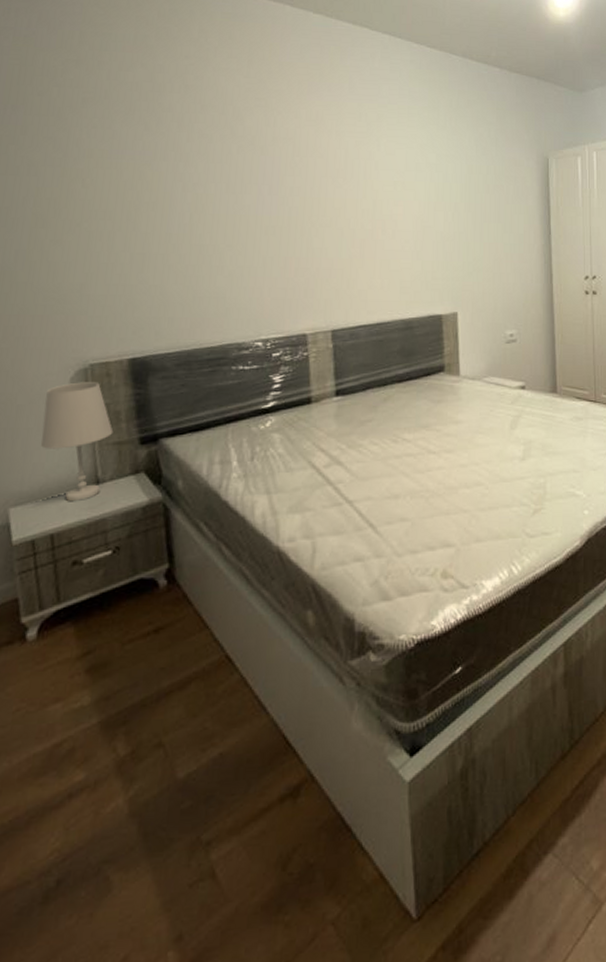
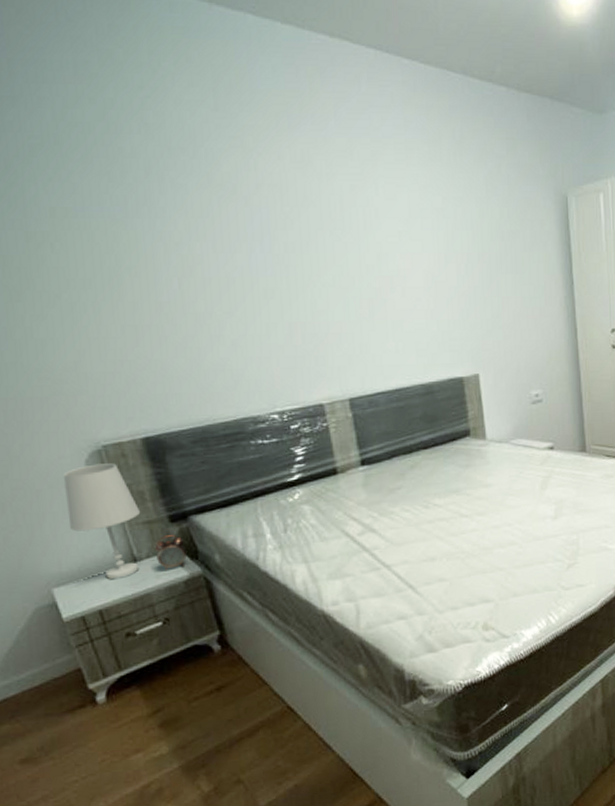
alarm clock: none [119,458,151,496] -> present [154,535,187,571]

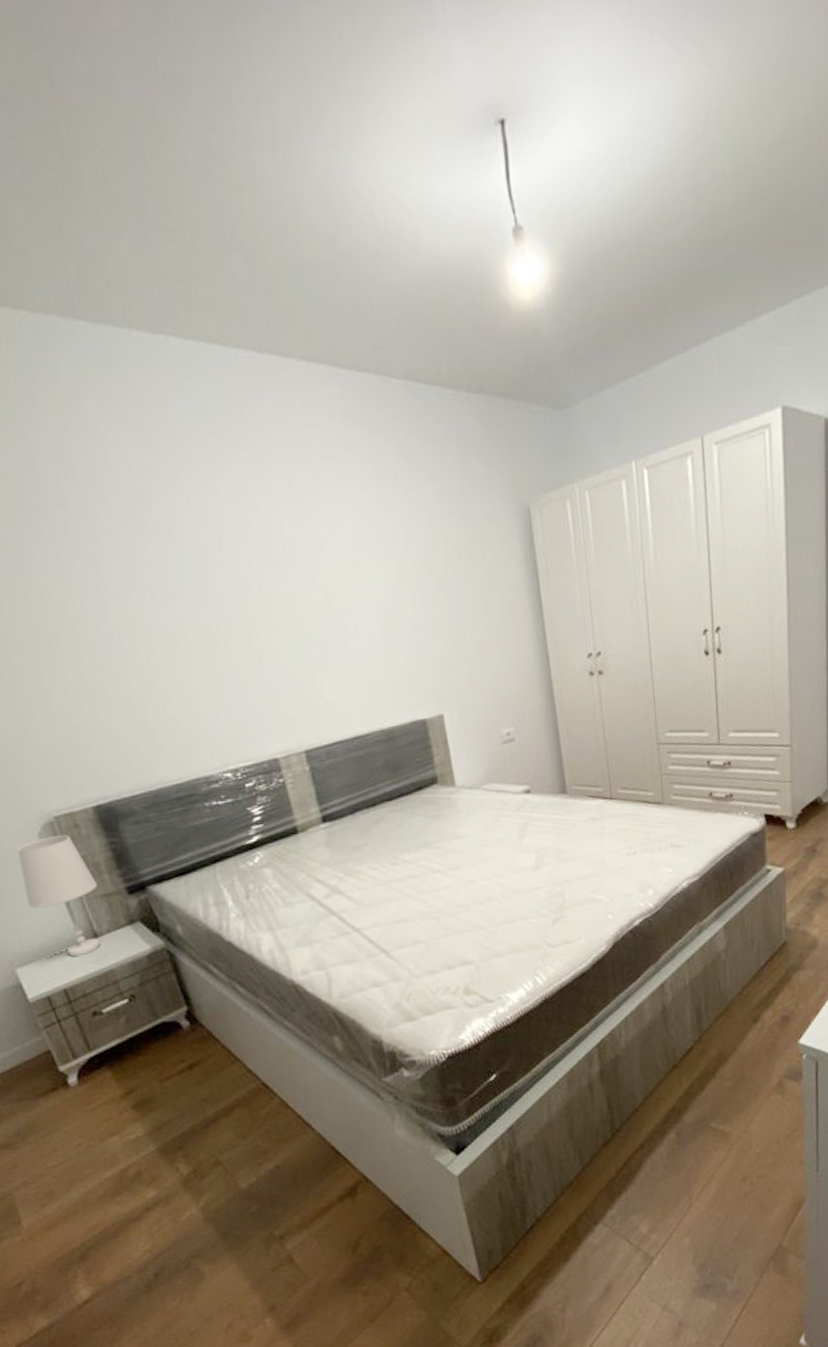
alarm clock: present [154,535,187,571] -> none [114,907,148,946]

